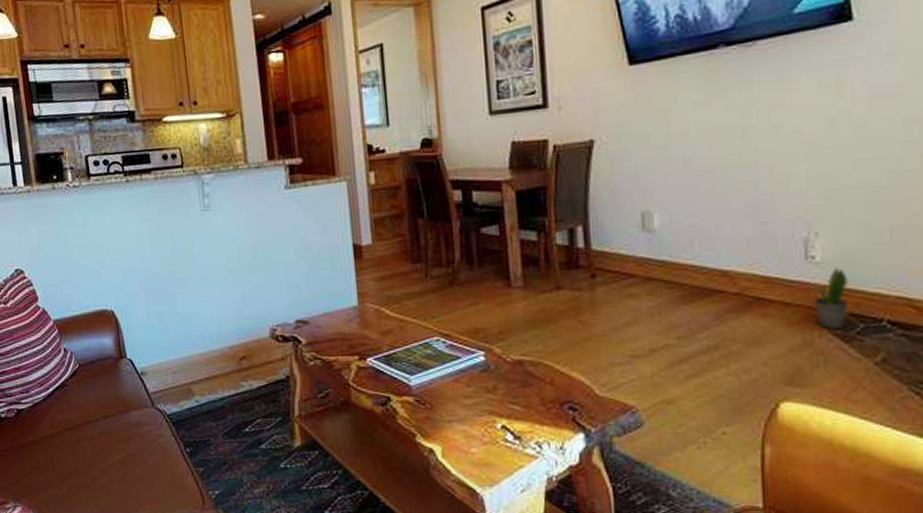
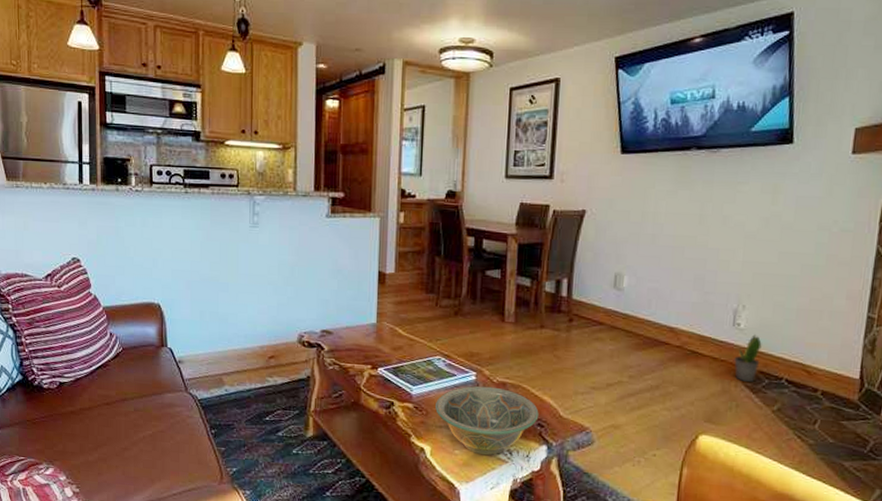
decorative bowl: none [440,367,569,452] -> present [435,385,539,456]

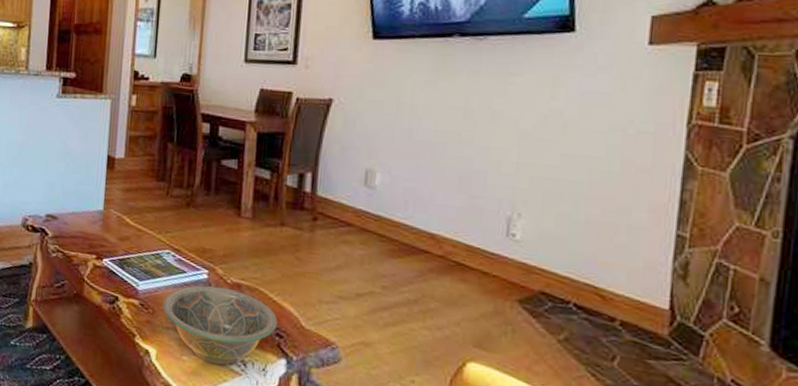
potted plant: present [734,334,762,382] -> none [508,248,543,304]

